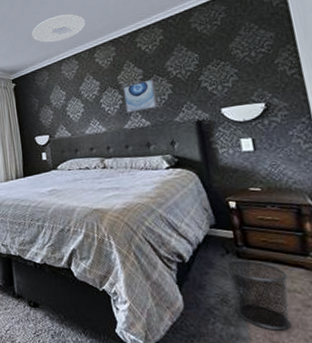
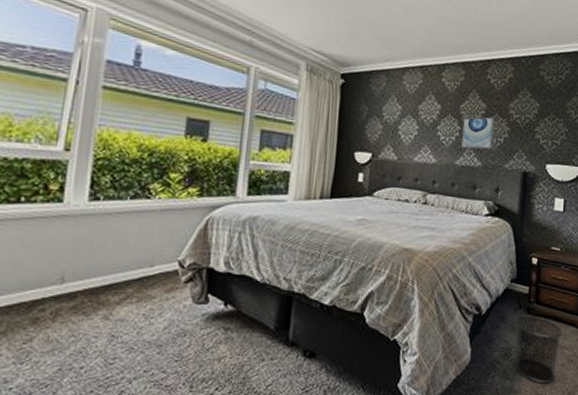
ceiling light: present [32,14,86,43] -> none [377,12,442,45]

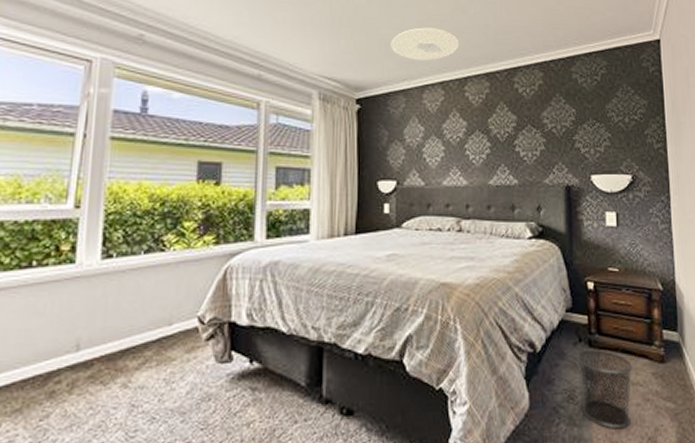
ceiling light: none [377,12,442,45] -> present [391,27,460,61]
wall art: present [461,116,494,150] -> none [493,129,527,167]

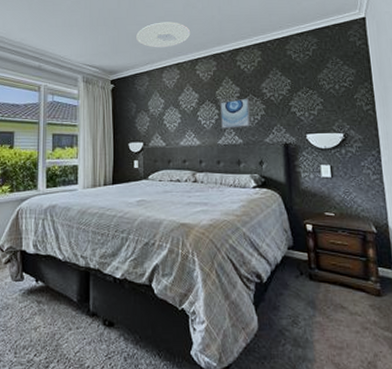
wall art: none [493,129,527,167] -> present [220,98,250,130]
waste bin: present [576,350,634,429] -> none [298,283,352,352]

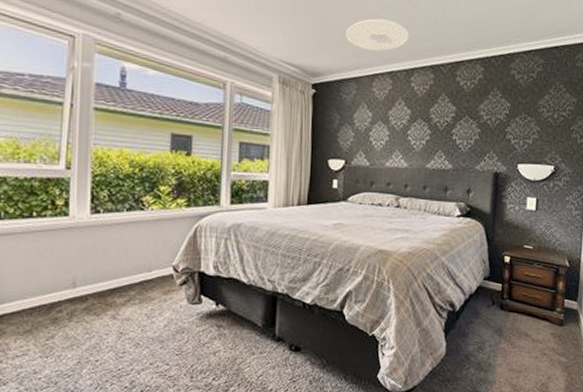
wall art: present [220,98,250,130] -> none [432,119,464,153]

